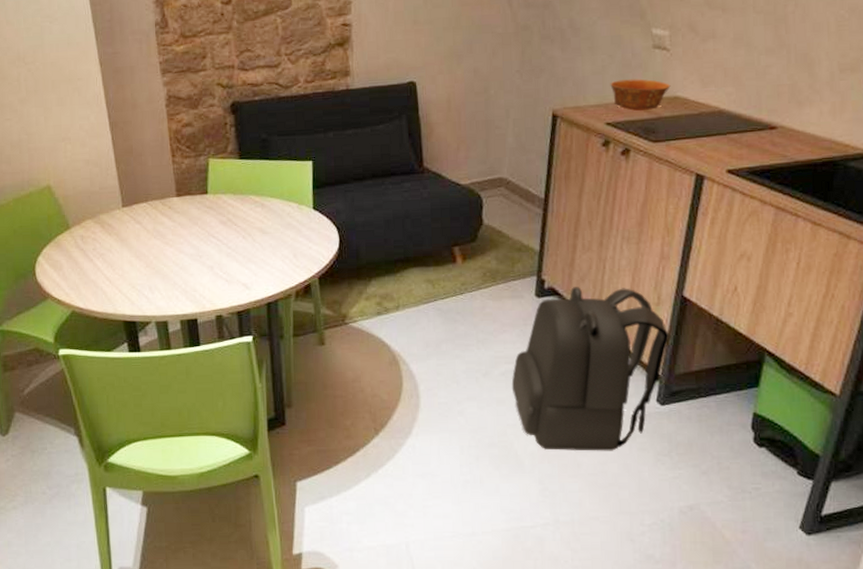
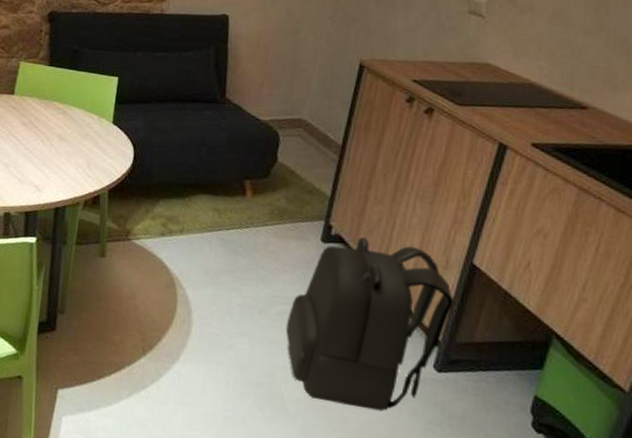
bowl: present [610,79,671,112] -> none [421,39,483,74]

